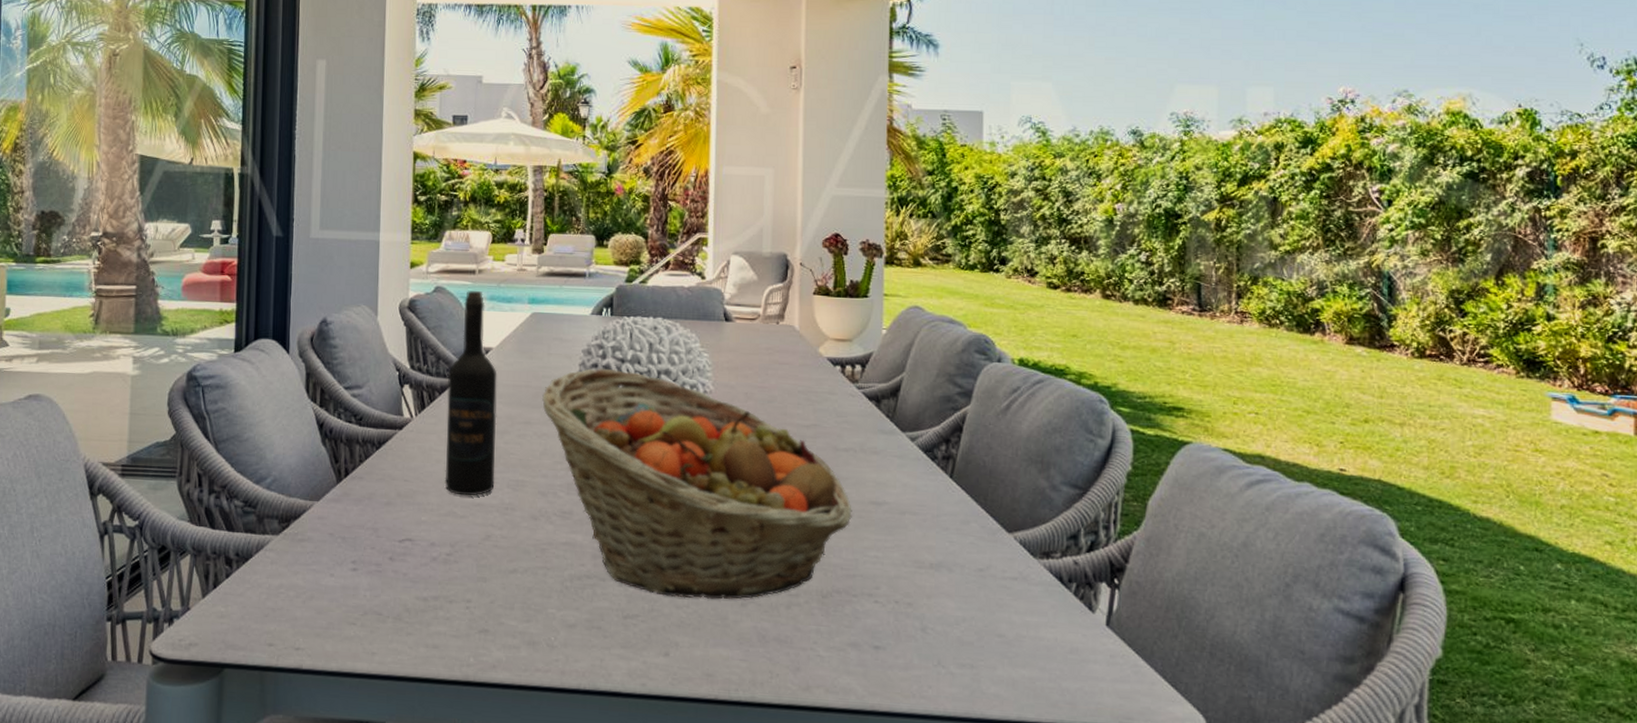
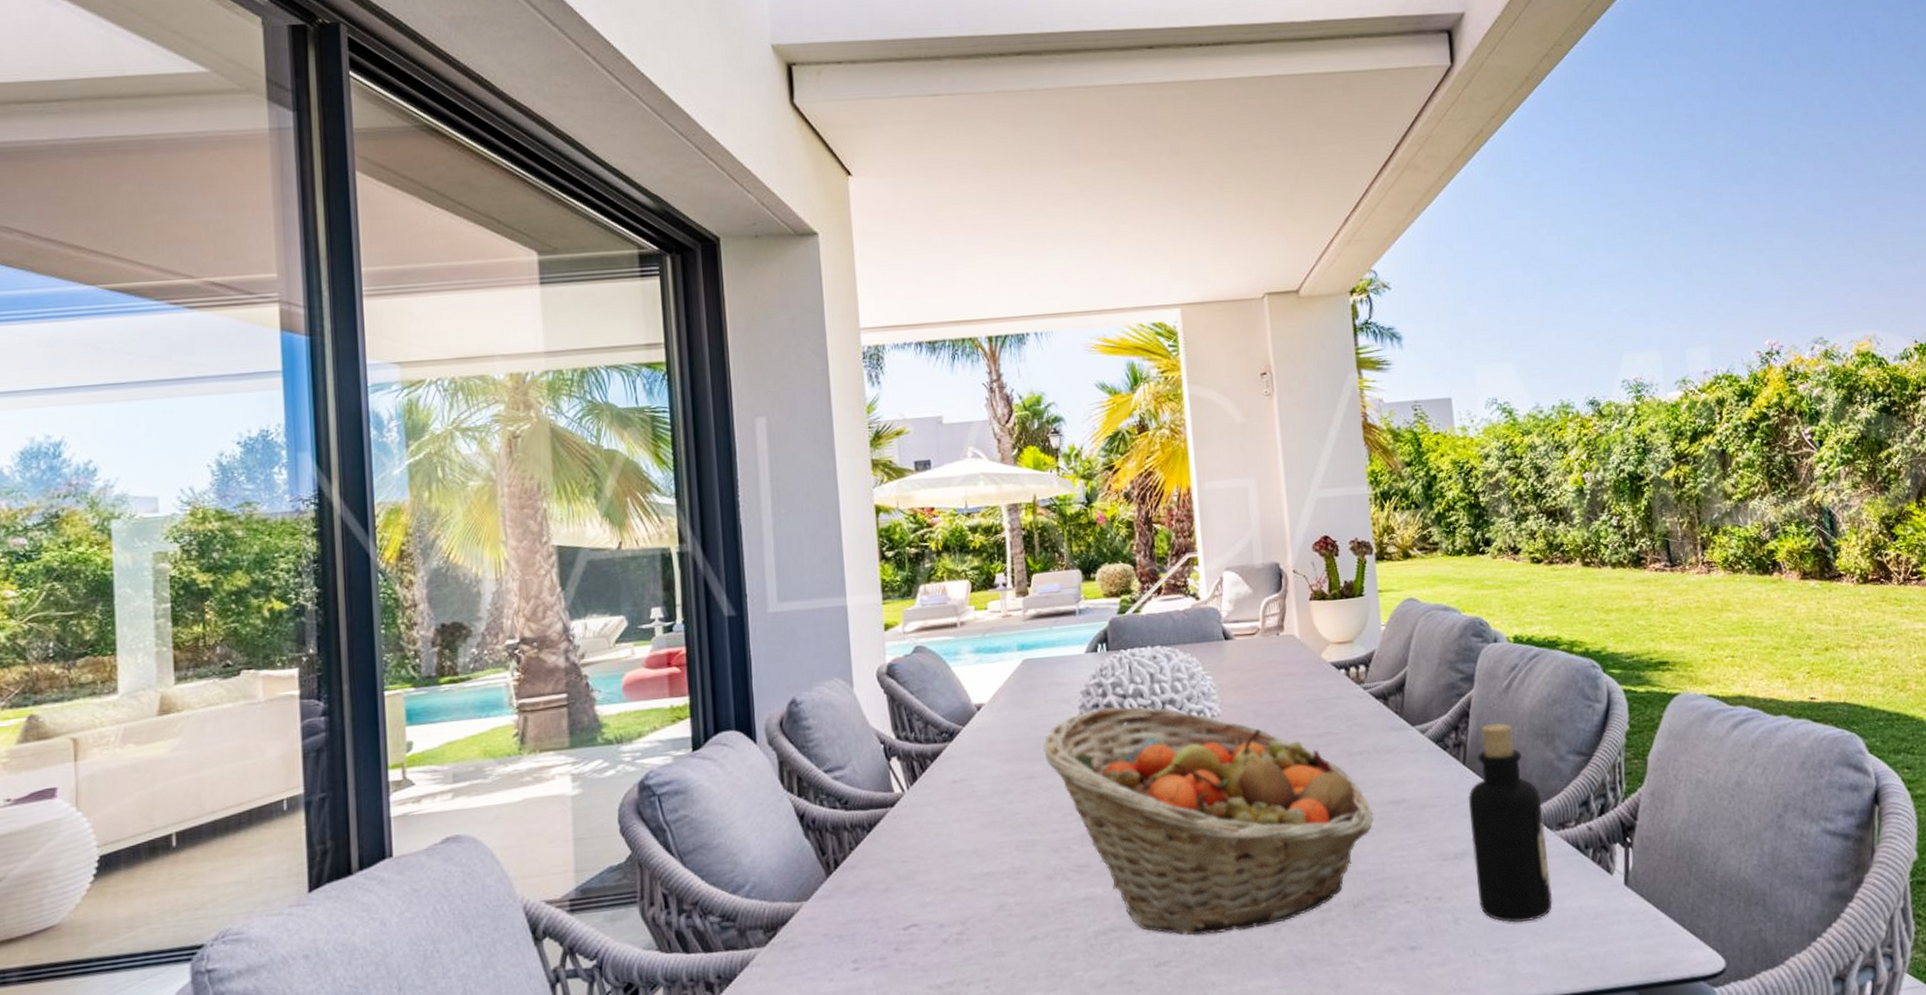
wine bottle: present [444,291,497,496] -> none [937,645,1003,868]
bottle: none [949,442,1028,643] -> present [1467,723,1553,923]

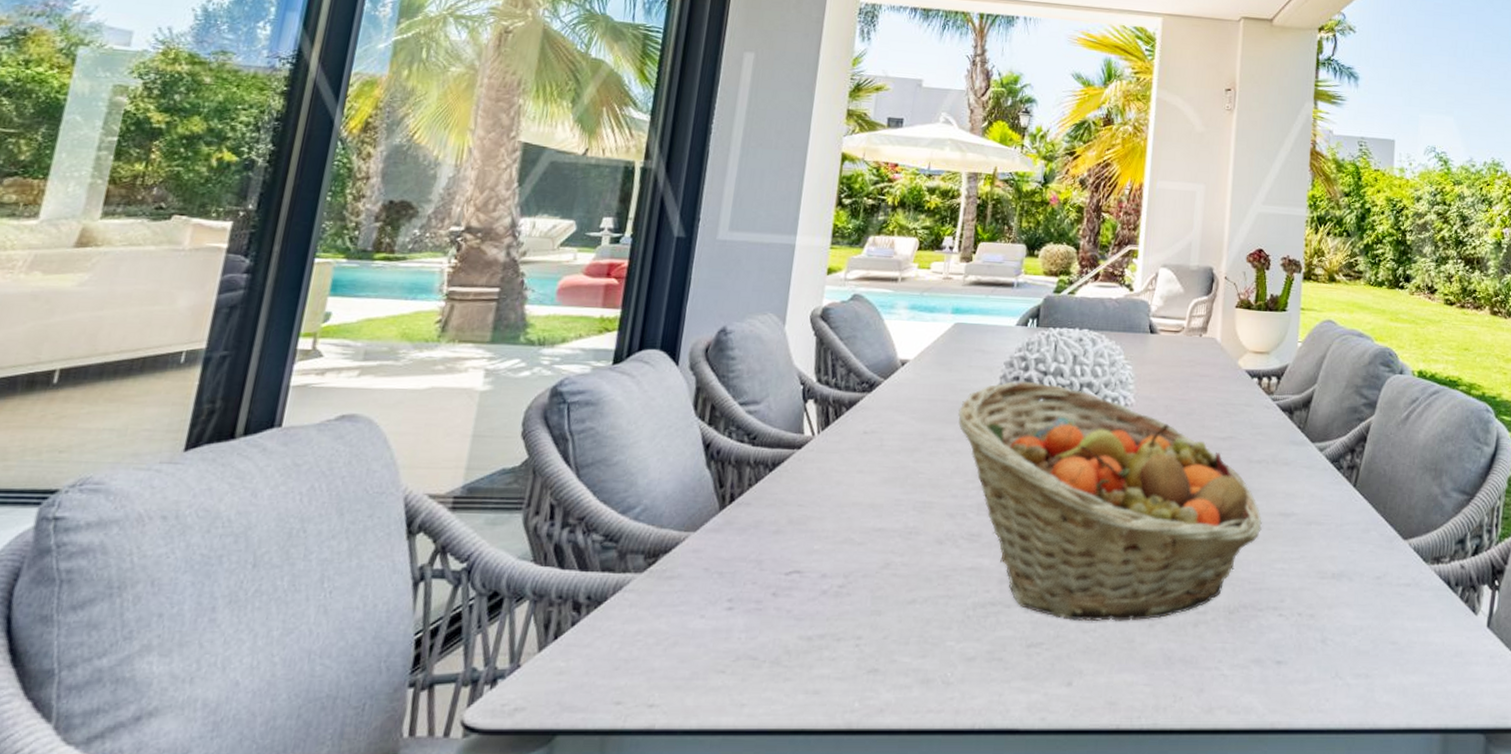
bottle: present [1467,723,1553,923] -> none [1348,452,1421,651]

